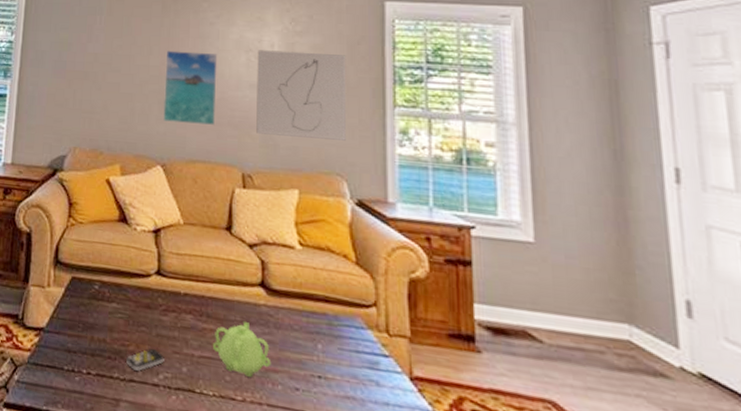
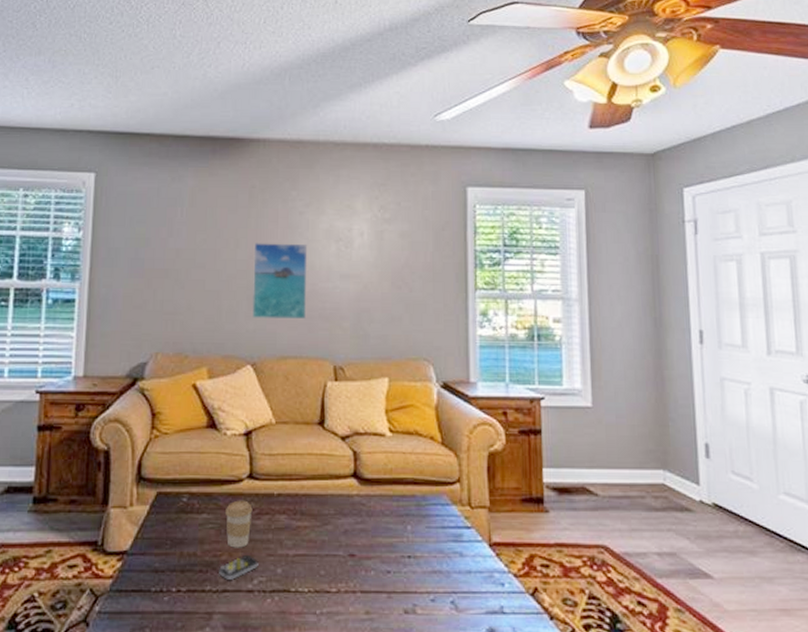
coffee cup: none [133,294,160,342] -> present [224,500,253,548]
teapot: present [213,322,272,378] -> none [307,514,364,569]
wall art: present [256,50,347,141] -> none [347,239,433,326]

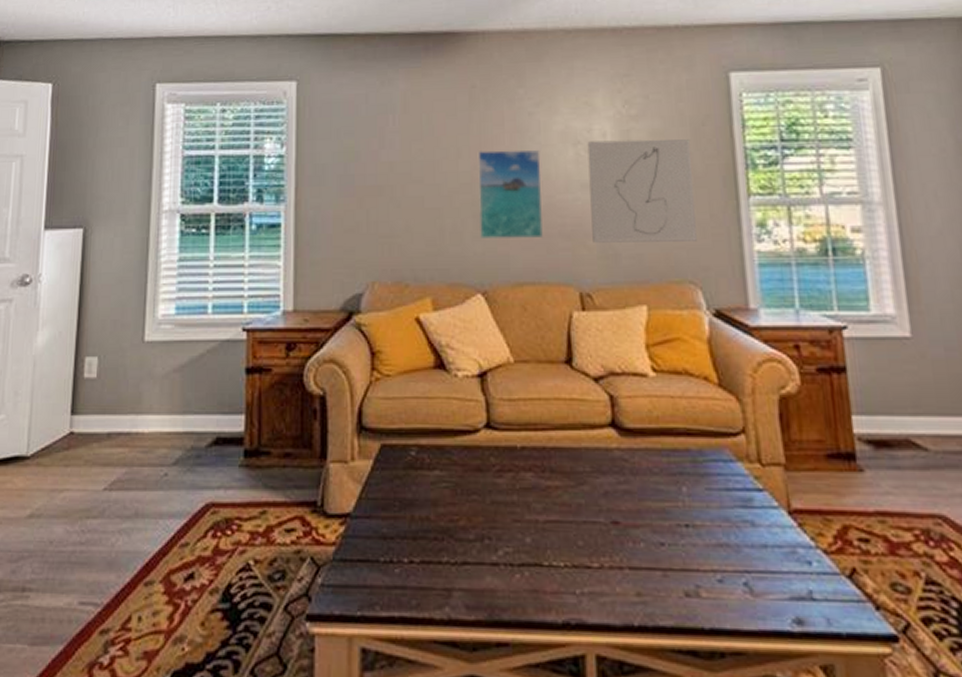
remote control: present [219,554,259,580] -> none [457,519,503,550]
coffee cup: present [224,500,253,548] -> none [460,454,493,512]
wall art: none [347,239,433,326] -> present [587,139,697,243]

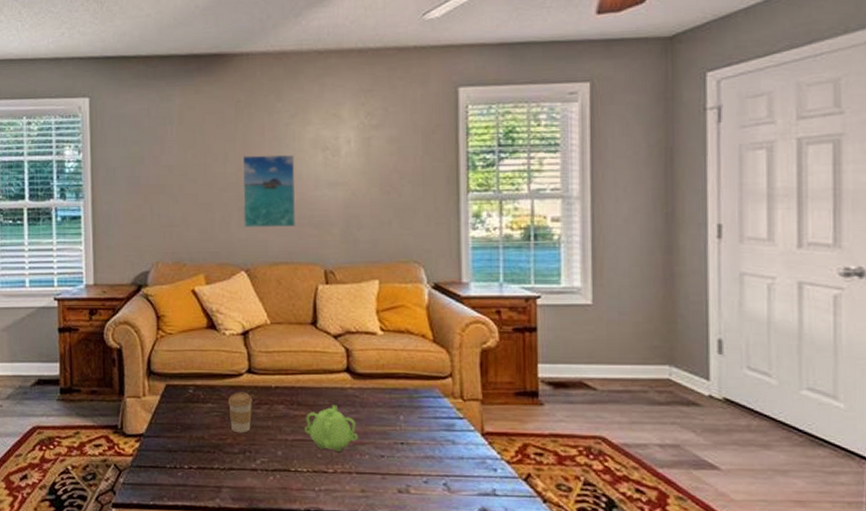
coffee cup: none [460,454,493,512] -> present [227,392,253,433]
teapot: none [560,472,631,539] -> present [305,405,359,453]
wall art: present [587,139,697,243] -> none [334,145,423,231]

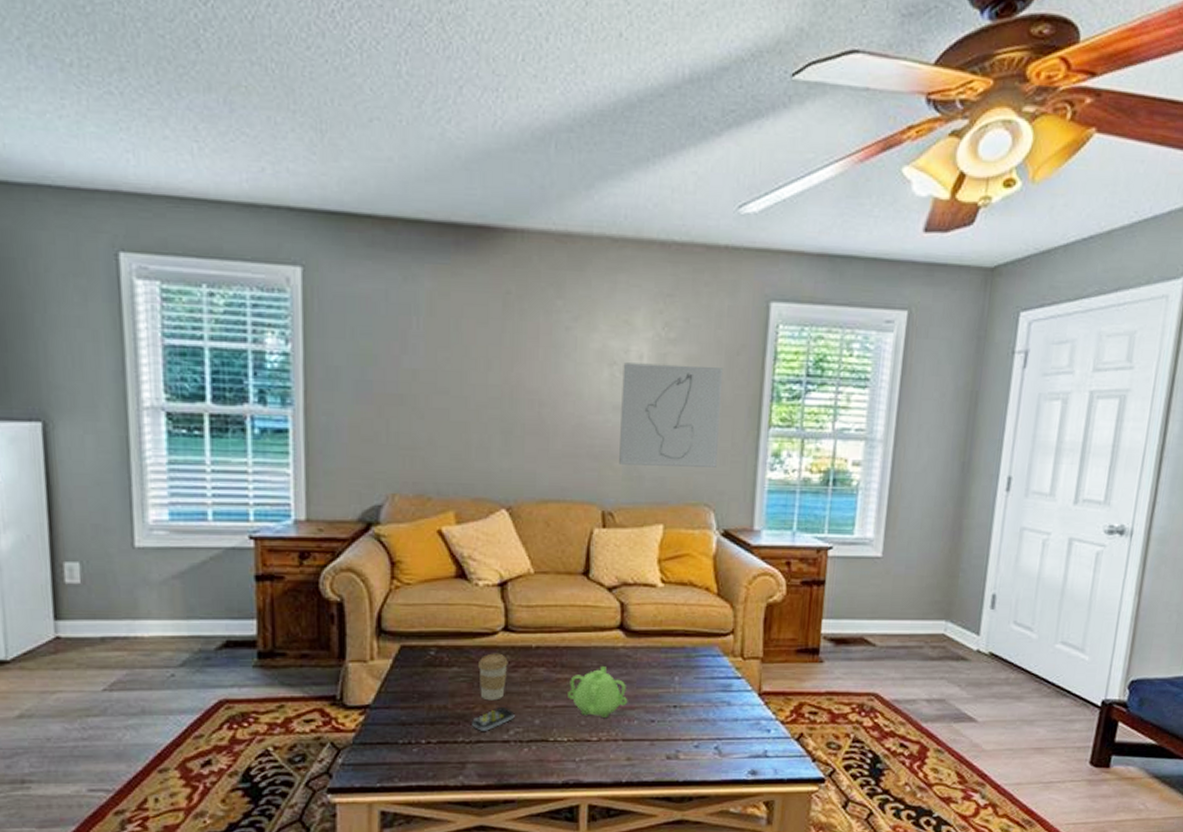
remote control: none [225,438,260,460] -> present [472,706,515,731]
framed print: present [242,154,296,227] -> none [506,364,575,457]
wall art: none [334,145,423,231] -> present [619,362,724,467]

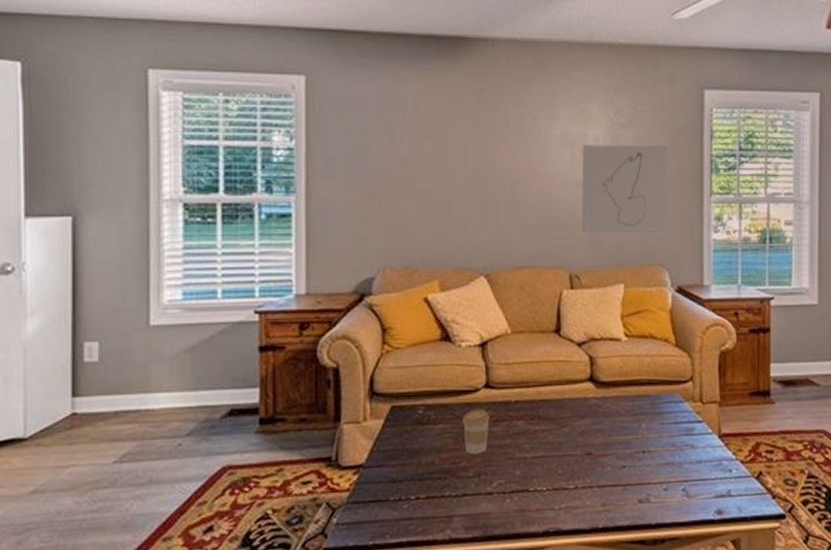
remote control: present [472,706,515,731] -> none [458,459,497,484]
teapot: present [568,666,628,719] -> none [545,417,601,467]

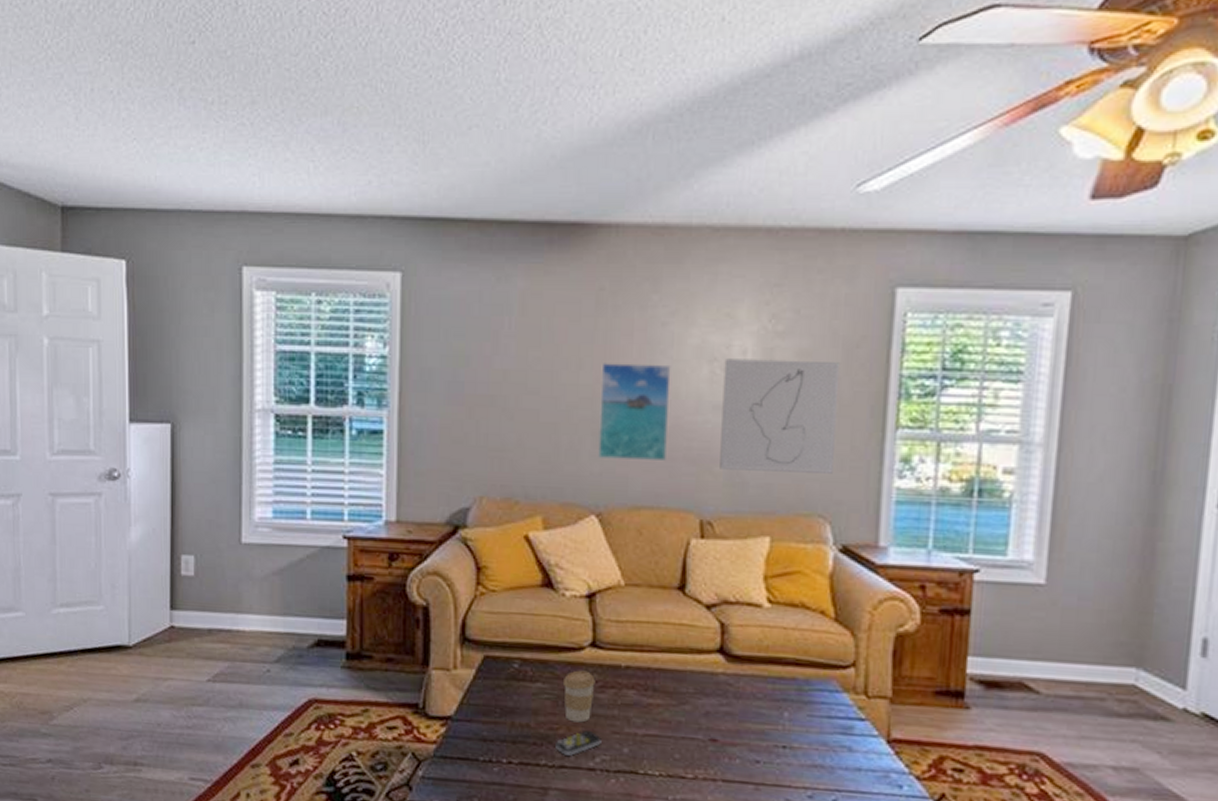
remote control: none [458,459,497,484] -> present [555,729,602,756]
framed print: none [483,150,541,228] -> present [597,363,671,460]

